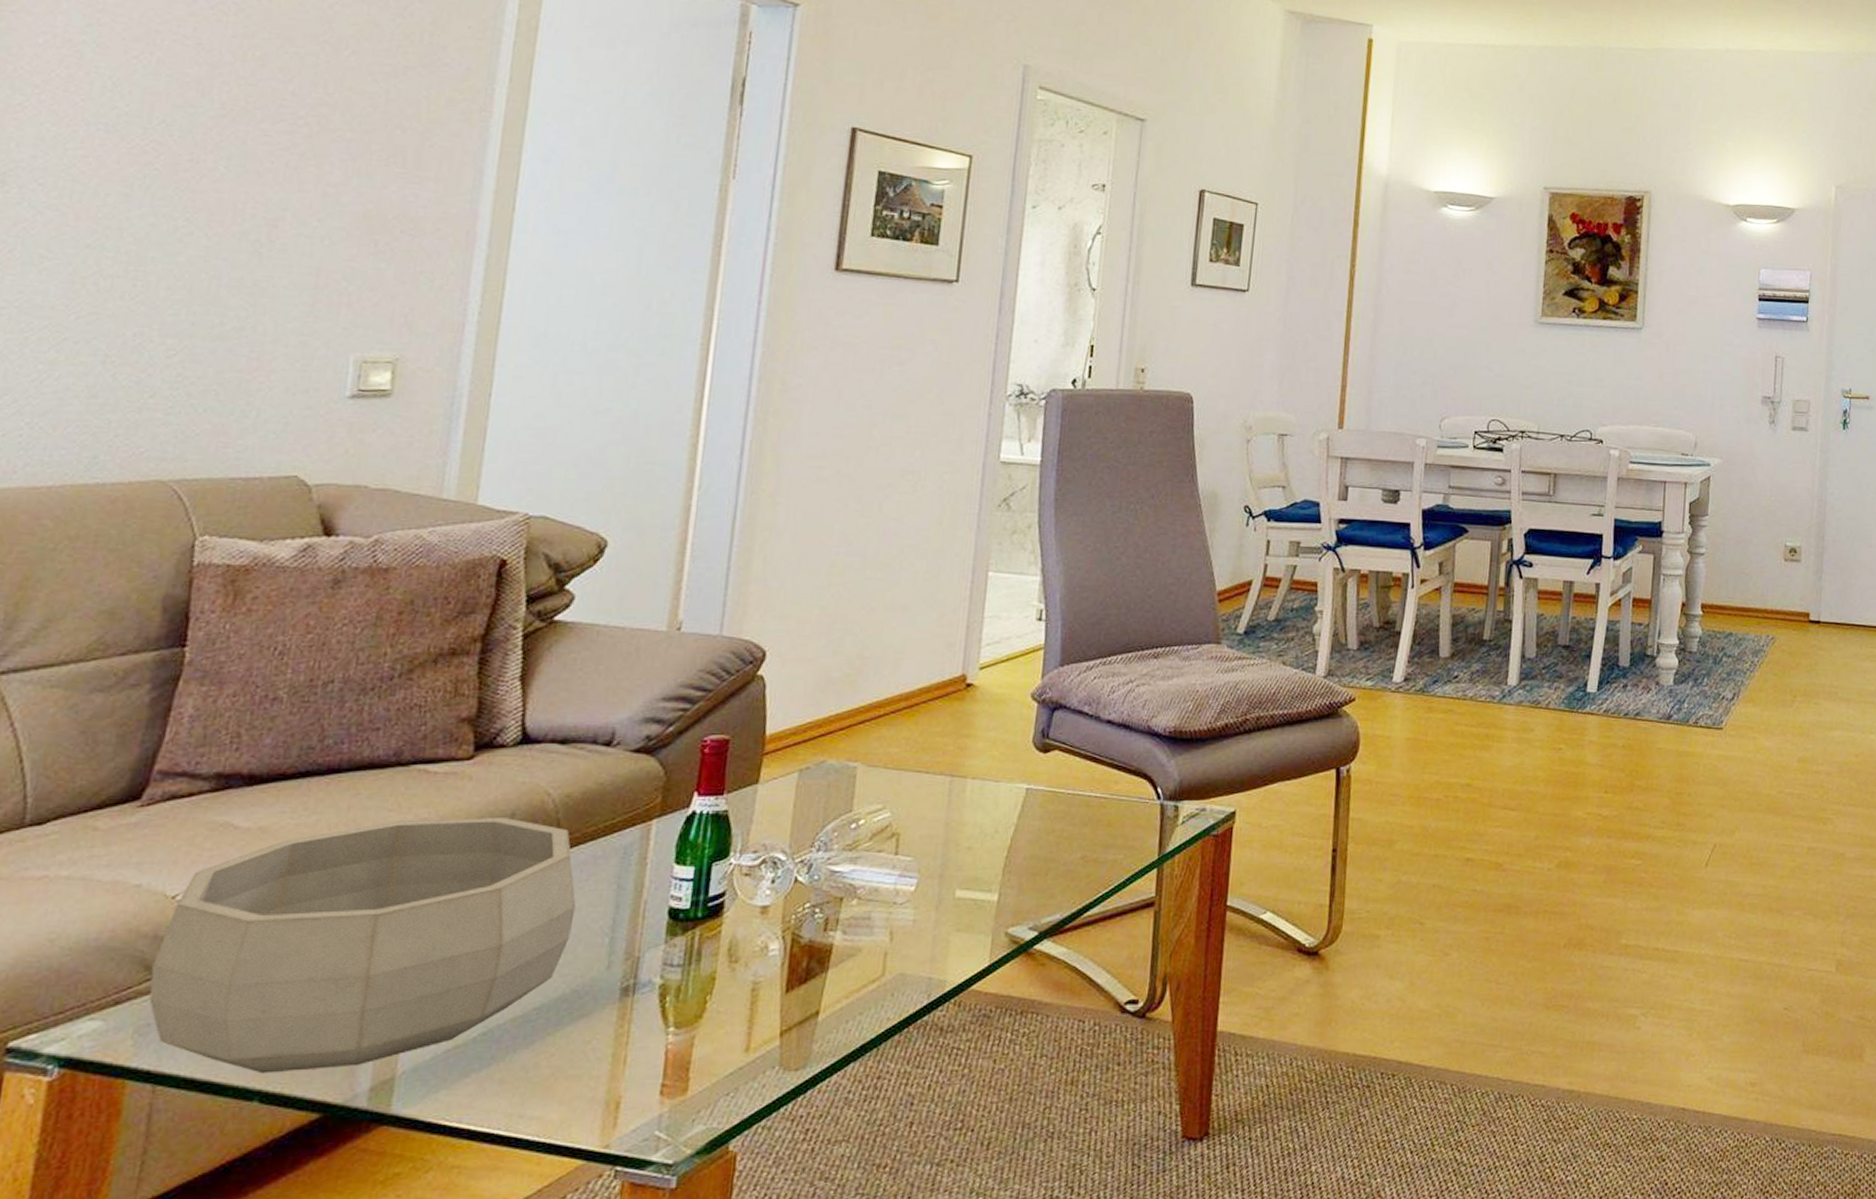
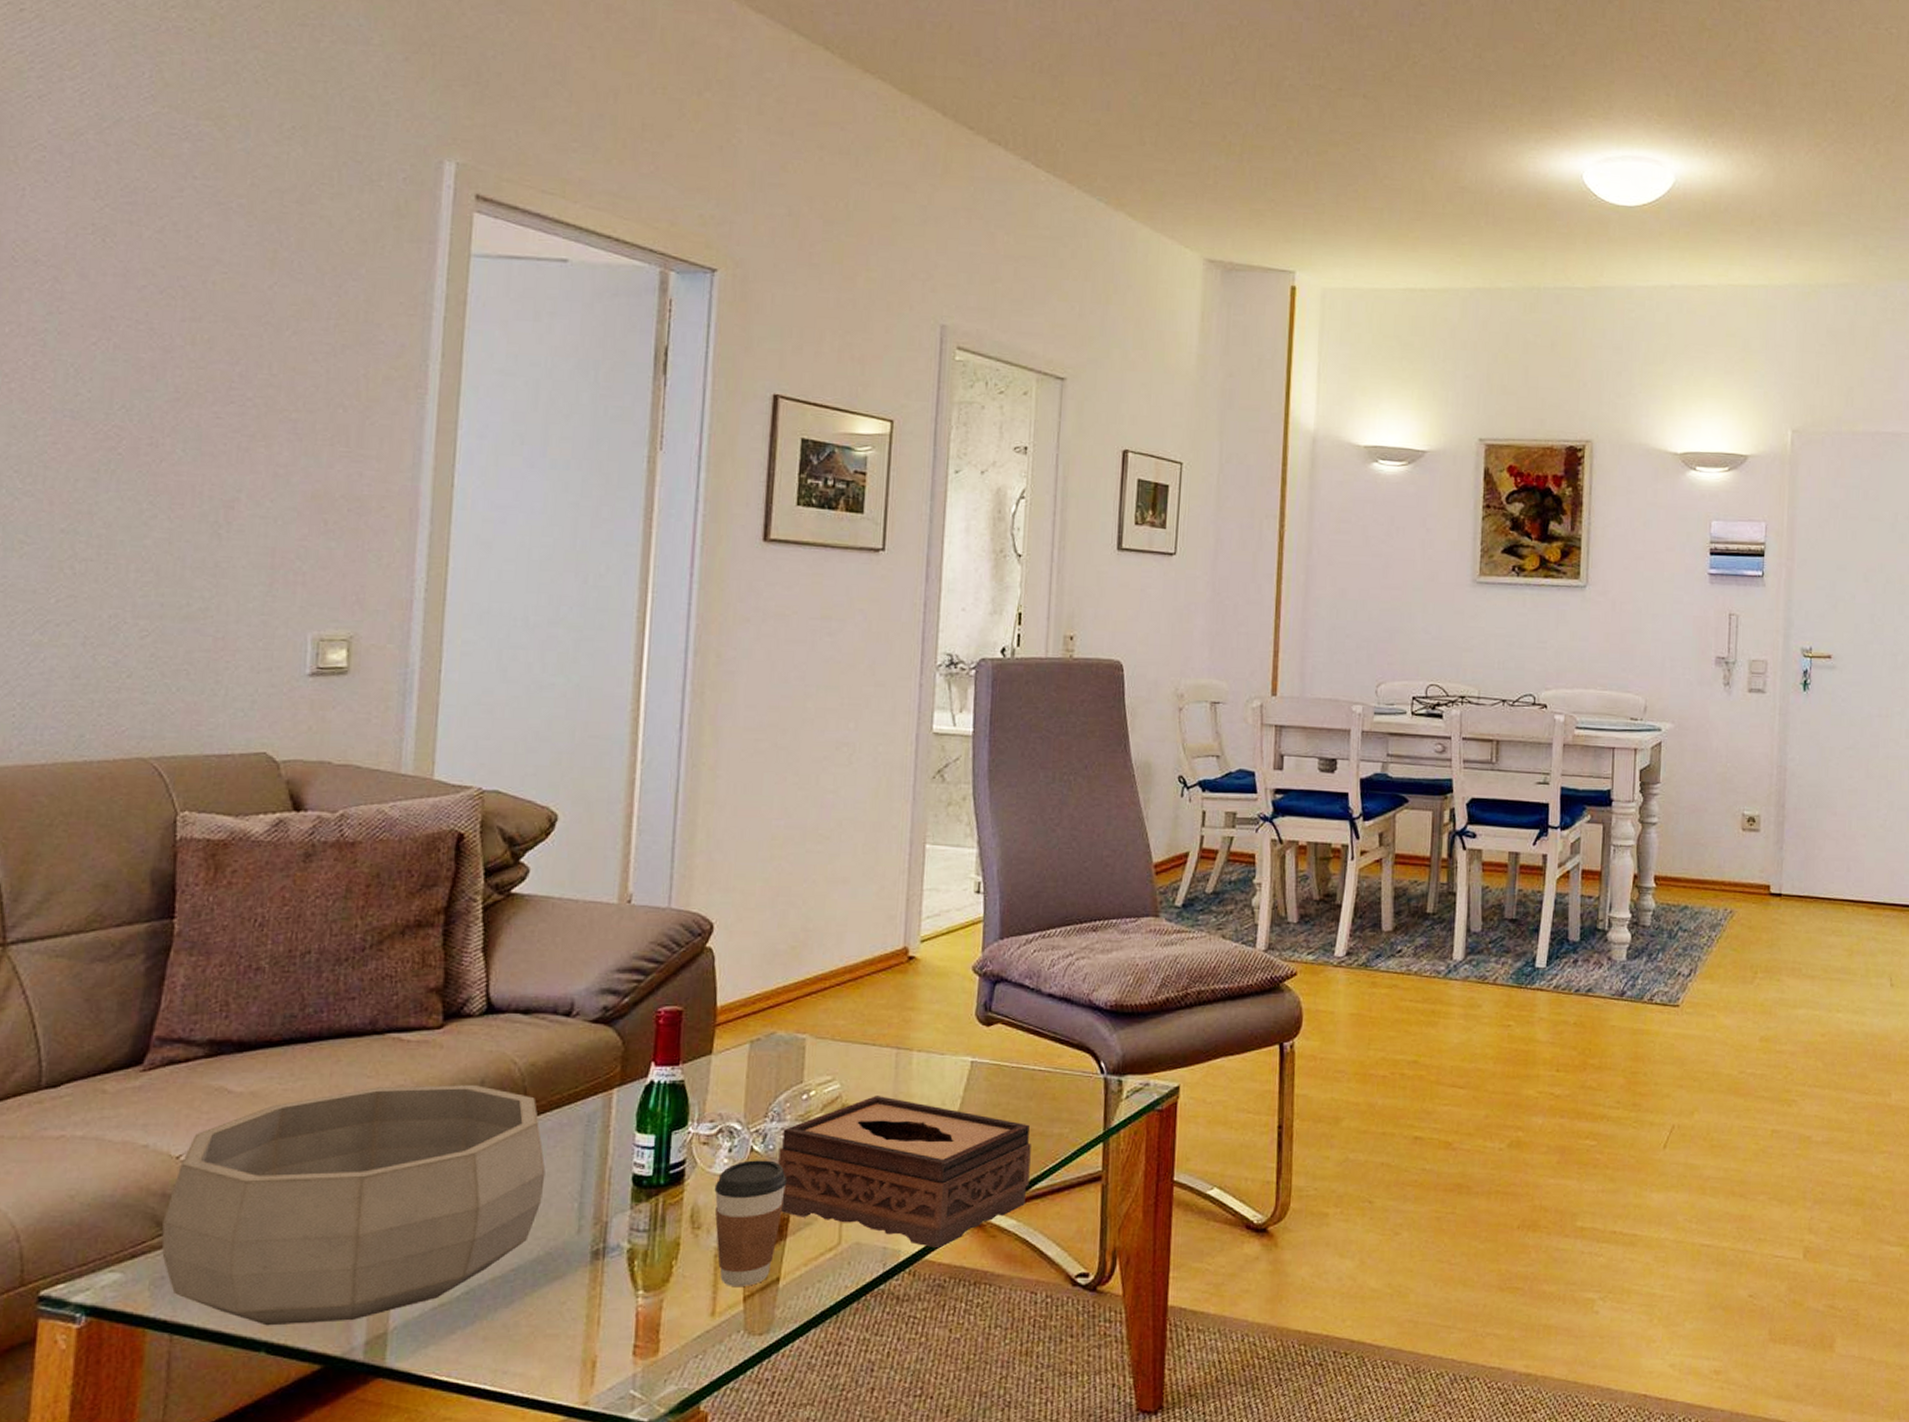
coffee cup: none [754,891,832,1021] -> present [714,1160,788,1286]
tissue box: none [823,824,1085,978] -> present [778,1096,1031,1249]

